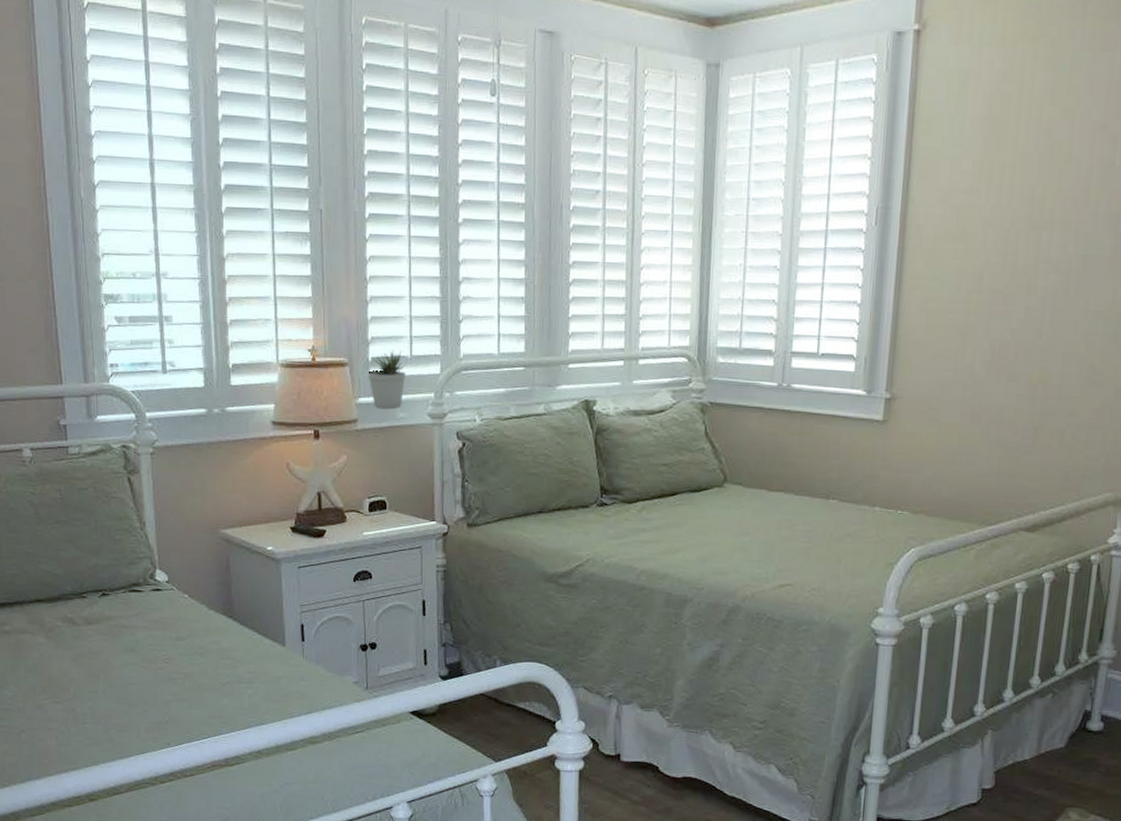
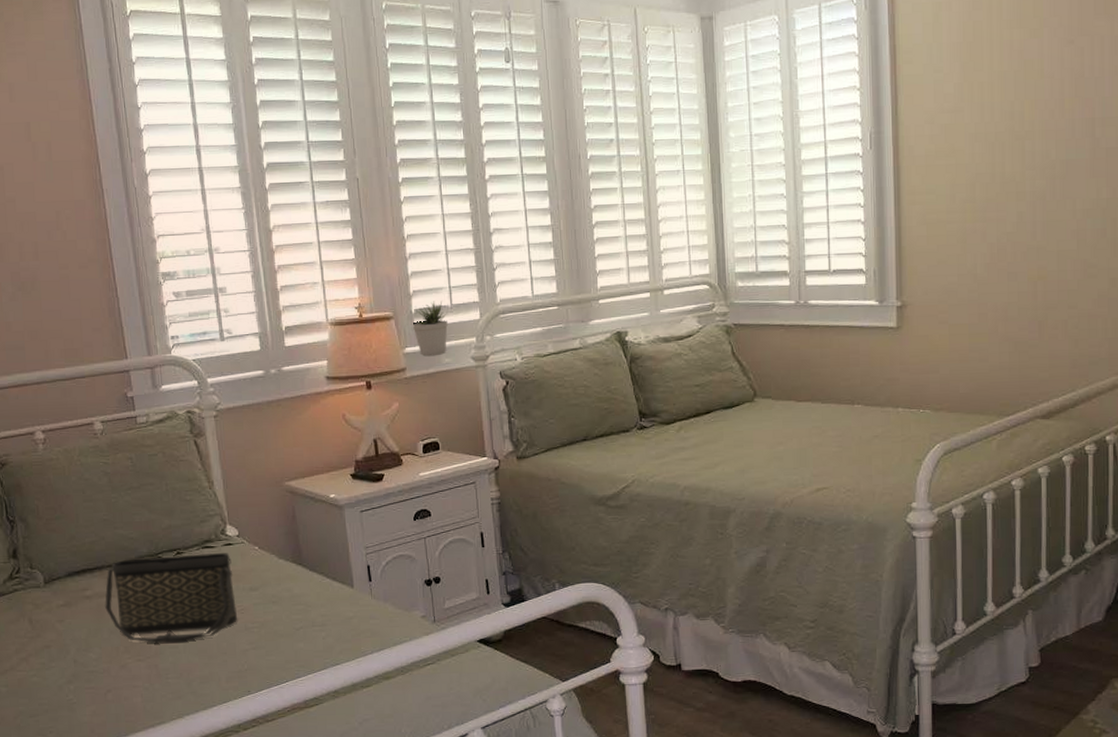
handbag: none [24,596,162,687] -> present [105,553,238,643]

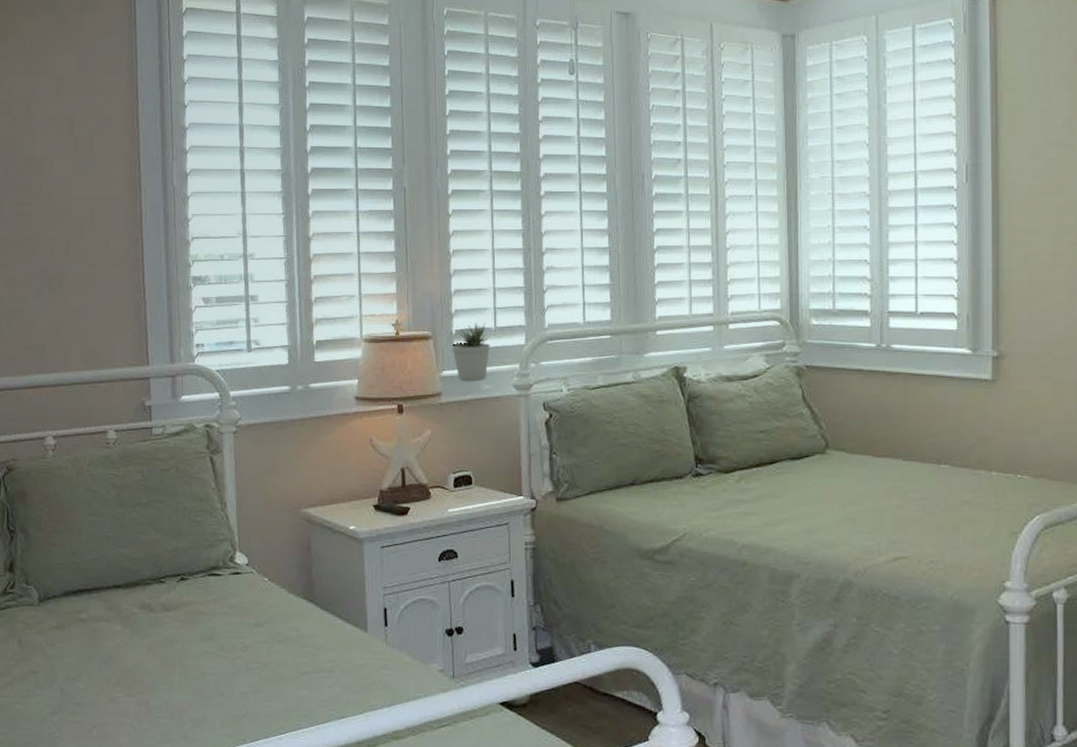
handbag: present [105,553,238,643] -> none [99,581,240,678]

